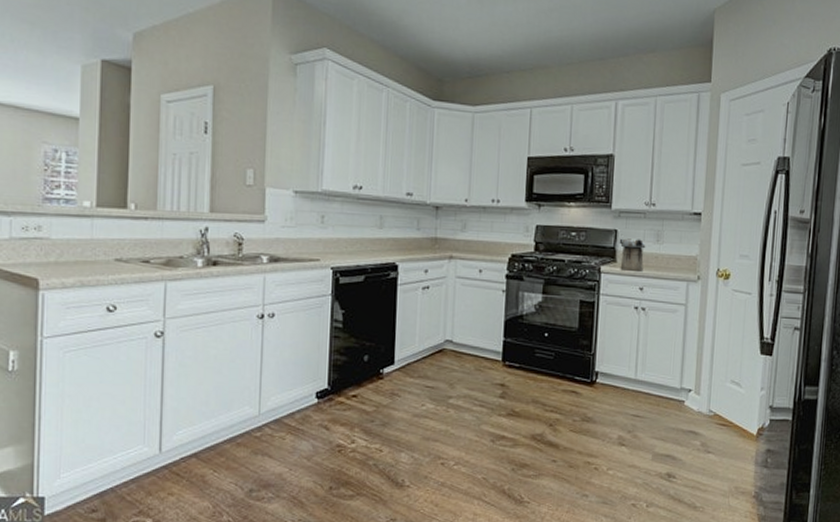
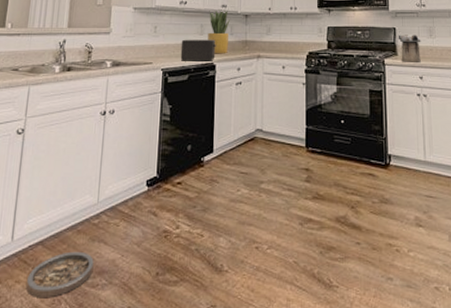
pet bowl: none [182,464,258,511] -> present [26,251,94,299]
toaster: none [354,233,400,261] -> present [180,39,217,61]
planter: none [388,198,418,253] -> present [208,9,231,54]

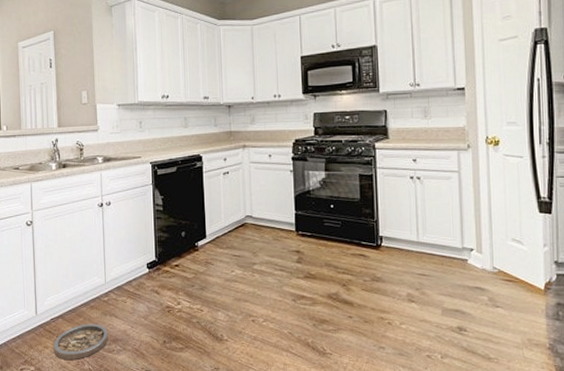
toaster: present [180,39,217,61] -> none [166,132,202,154]
planter: present [208,9,231,54] -> none [191,101,214,146]
canister: present [398,35,421,62] -> none [389,116,415,145]

